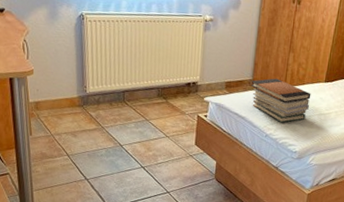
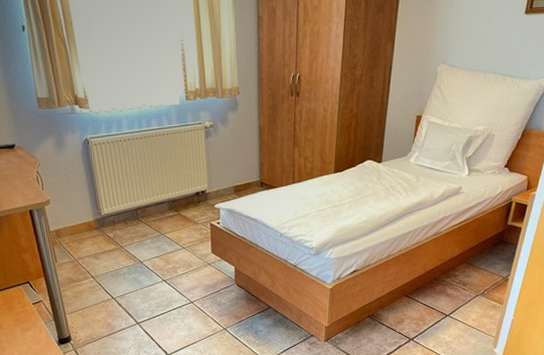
book stack: present [251,78,311,123] -> none [260,176,322,220]

